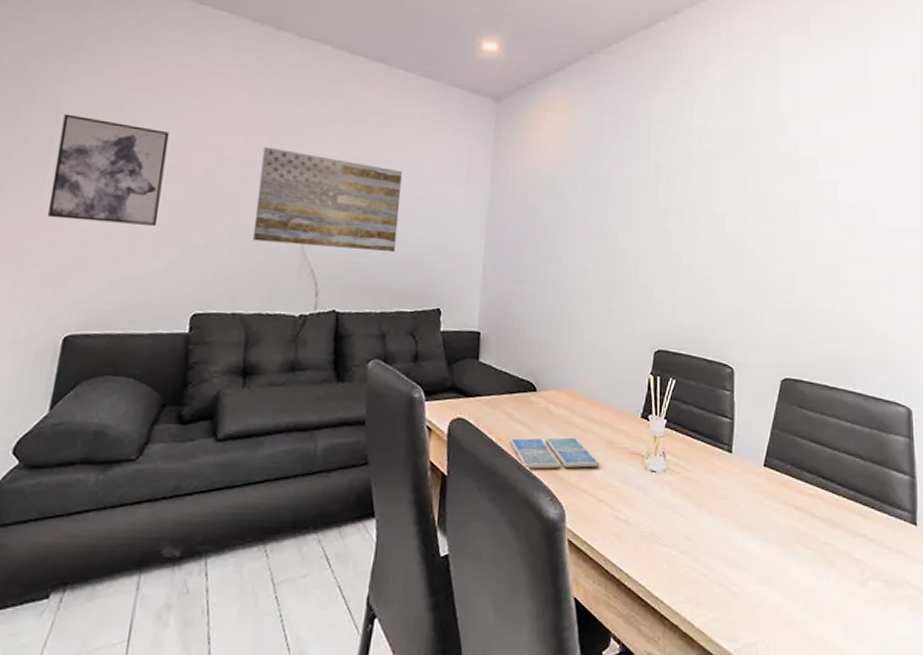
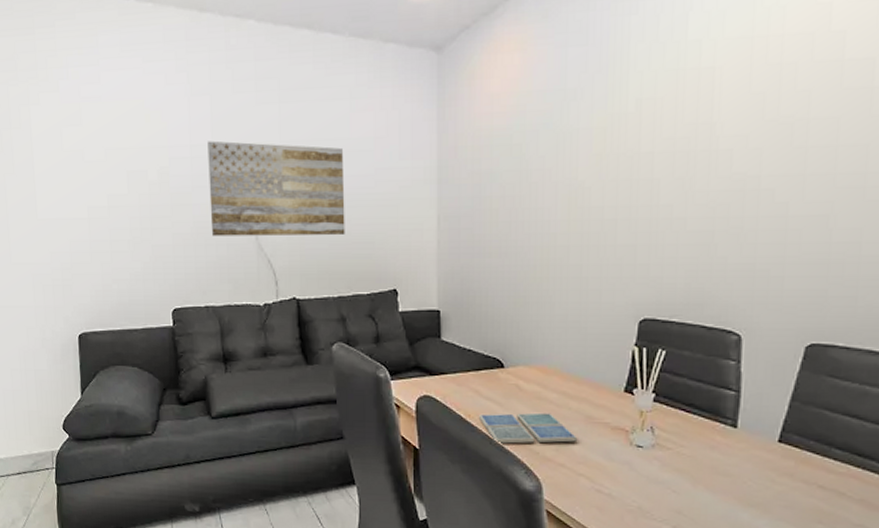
wall art: present [48,113,170,226] -> none [37,134,130,232]

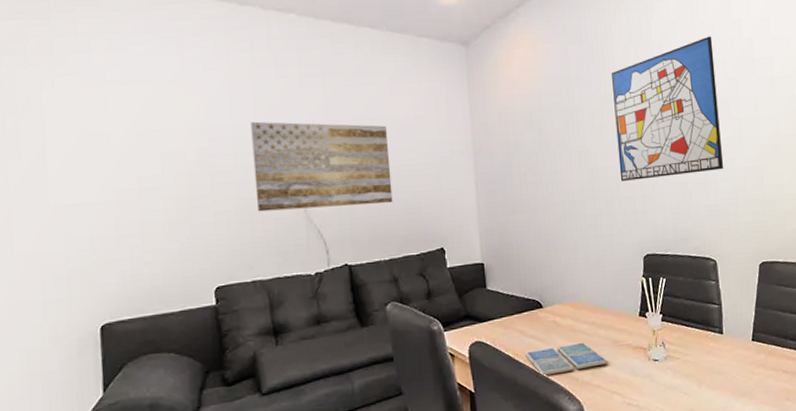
wall art: none [619,29,781,225] -> present [612,36,724,181]

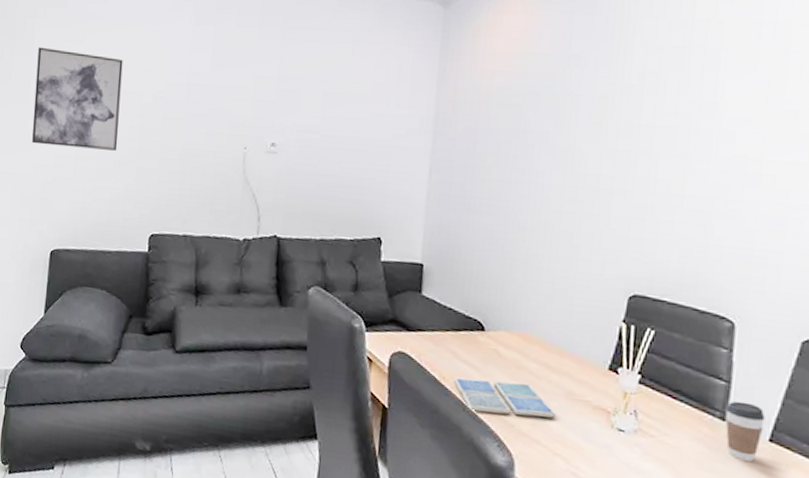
wall art: none [50,117,164,219] -> present [31,47,123,151]
wall art: present [251,121,393,212] -> none [199,70,341,176]
wall art: present [612,36,724,181] -> none [614,17,789,203]
coffee cup: none [722,316,747,360] -> present [725,401,765,462]

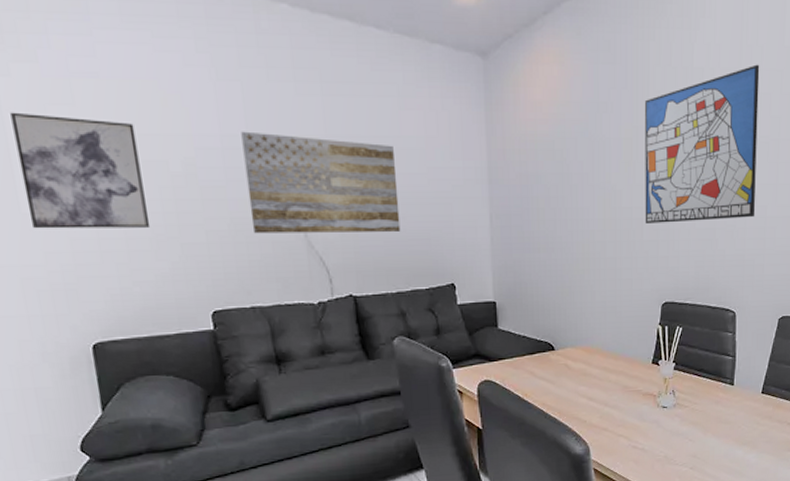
wall art: none [199,70,341,176] -> present [241,131,401,234]
drink coaster: present [453,377,556,418] -> none [534,386,617,417]
wall art: none [614,17,789,203] -> present [645,64,760,223]
coffee cup: present [725,401,765,462] -> none [733,369,758,411]

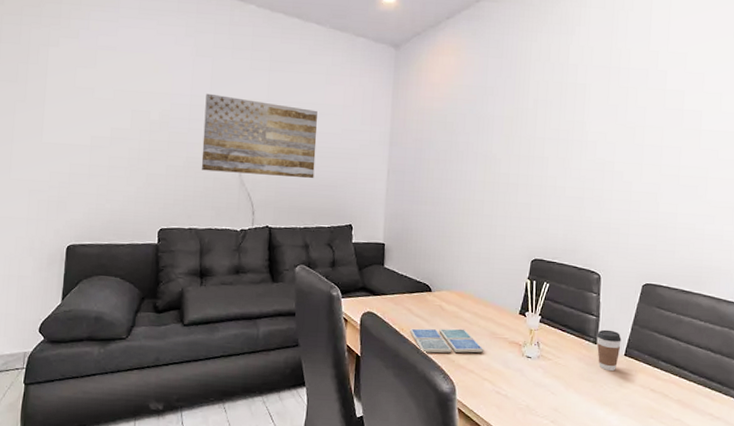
wall art: present [10,112,151,229] -> none [47,71,132,160]
drink coaster: none [534,386,617,417] -> present [409,328,484,353]
wall art: present [645,64,760,223] -> none [520,64,628,191]
coffee cup: none [733,369,758,411] -> present [596,329,622,372]

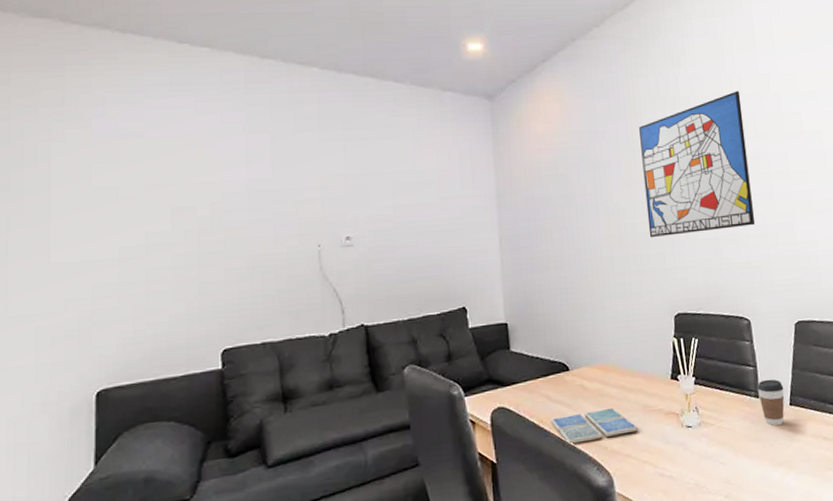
wall art: present [201,93,318,178] -> none [267,175,413,269]
wall art: none [520,64,628,191] -> present [639,91,756,237]

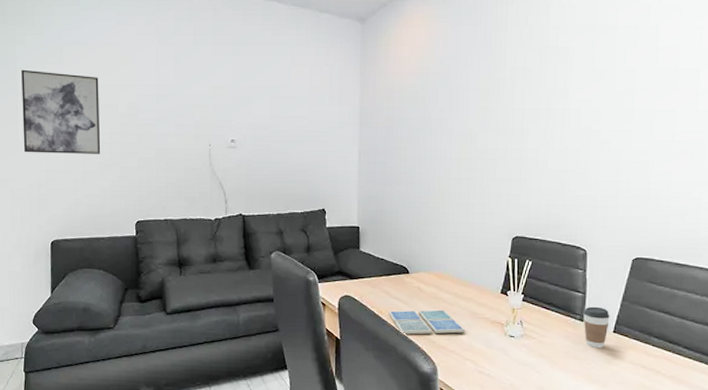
wall art: none [57,171,172,278] -> present [21,69,101,154]
wall art: present [639,91,756,237] -> none [498,22,615,164]

